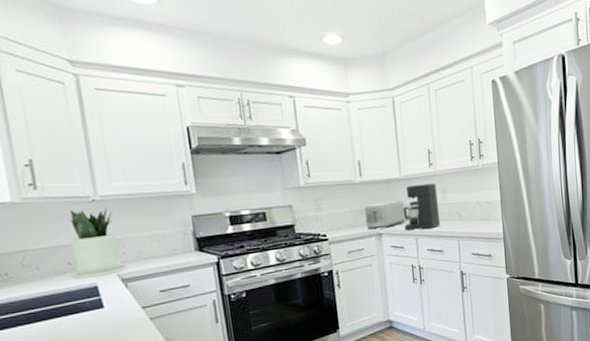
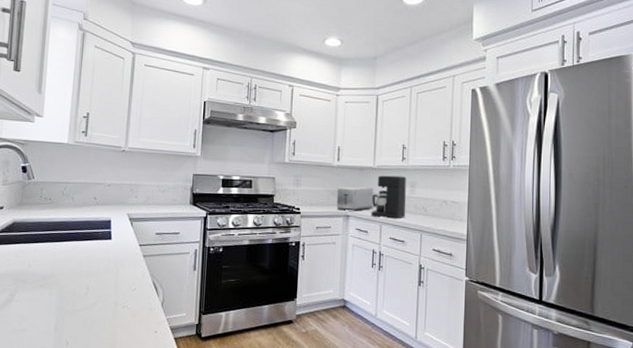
planter: present [68,207,127,279] -> none [93,155,136,213]

